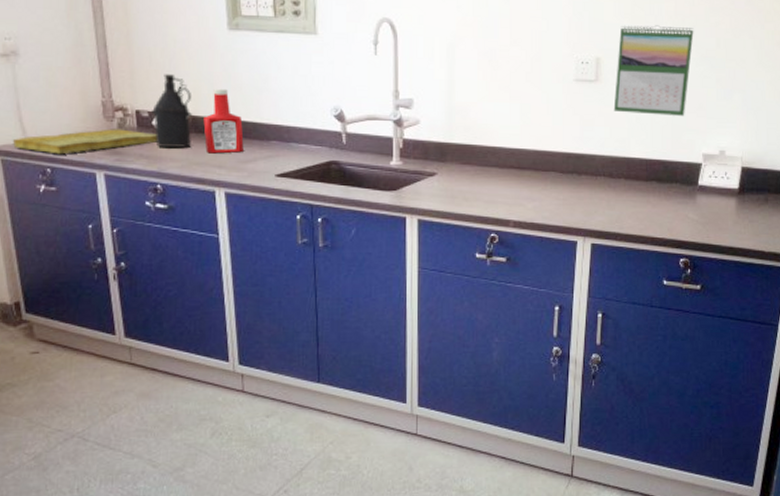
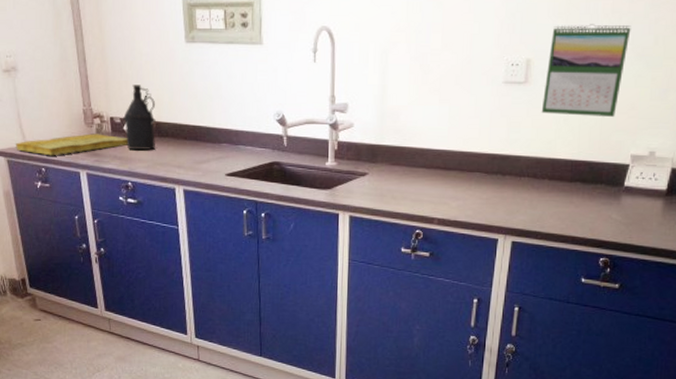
ketchup bottle: present [203,88,244,154] -> none [165,96,199,155]

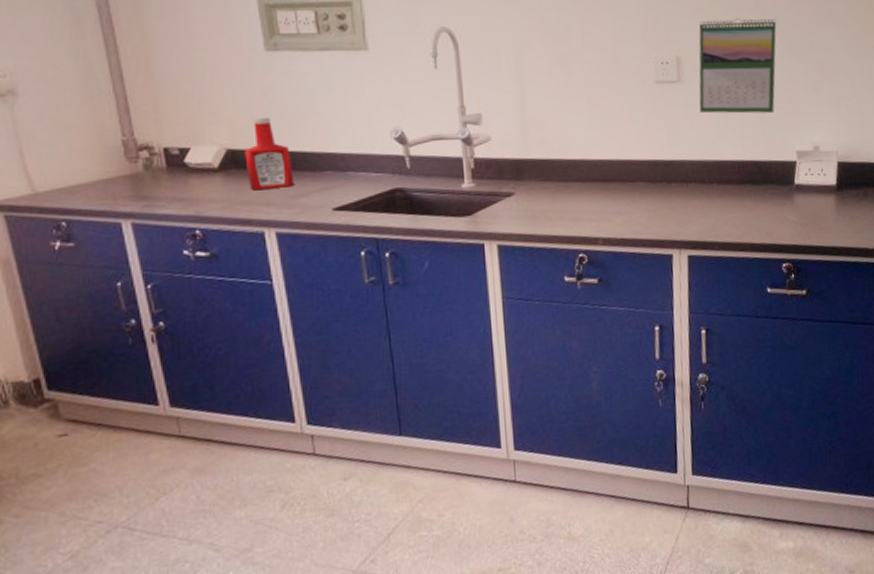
cutting board: present [16,133,129,156] -> none [18,170,193,205]
bottle: present [123,84,156,150] -> none [183,104,232,187]
ketchup bottle: none [165,96,199,155] -> present [244,116,294,191]

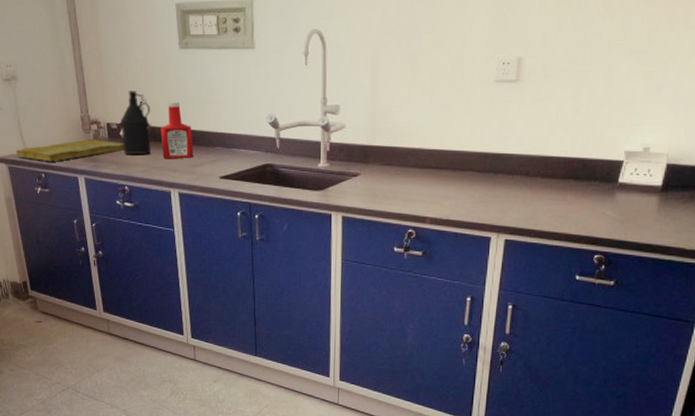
cutting board: none [18,170,193,205] -> present [17,139,125,162]
bottle: none [183,104,232,187] -> present [119,91,151,154]
calendar: present [699,18,777,114] -> none [533,21,624,113]

